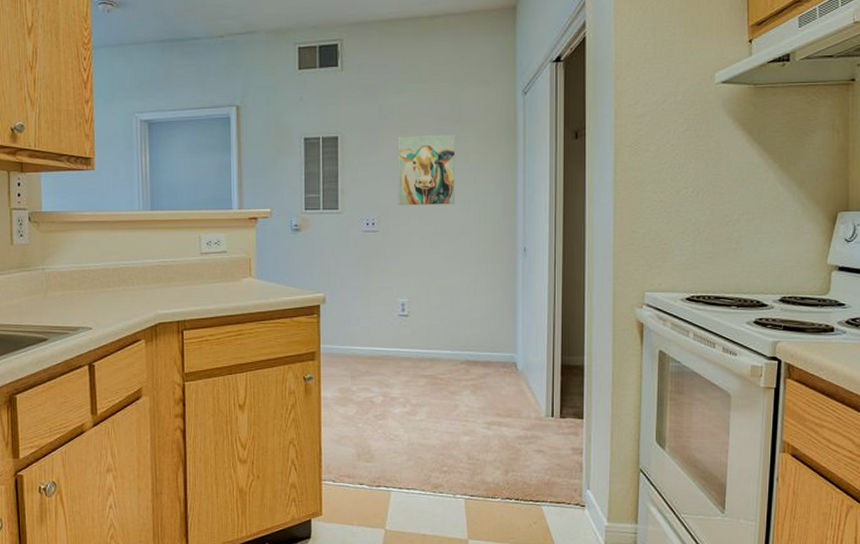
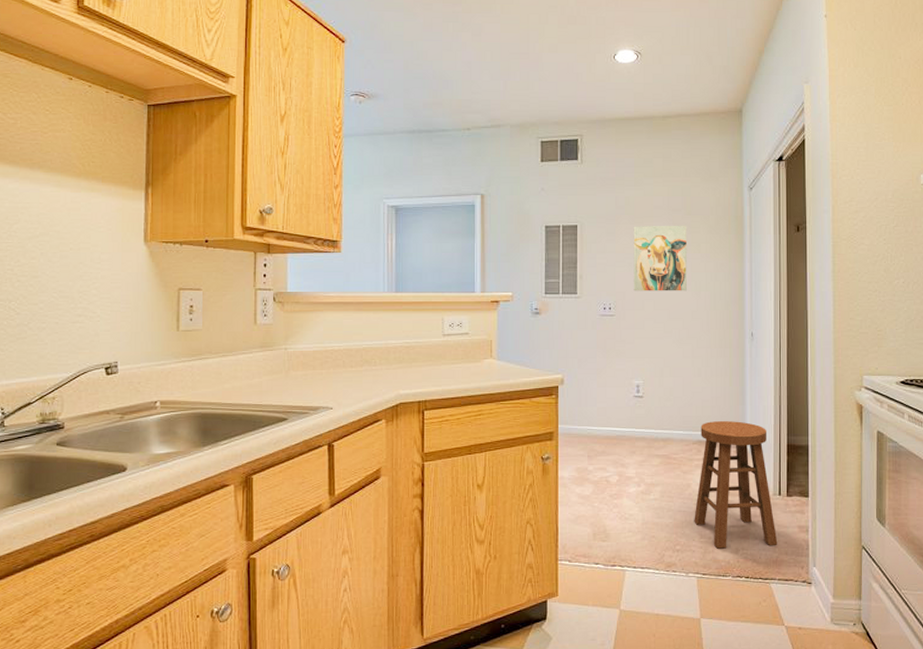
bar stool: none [462,340,550,470] -> present [694,421,778,549]

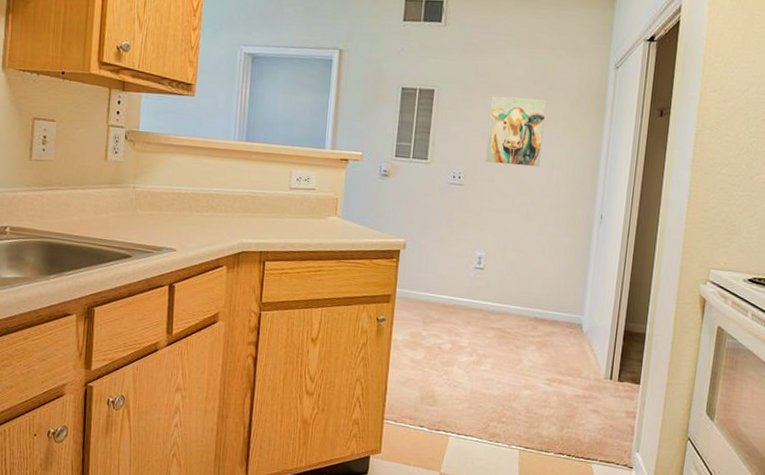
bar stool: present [694,421,778,549] -> none [522,300,605,428]

